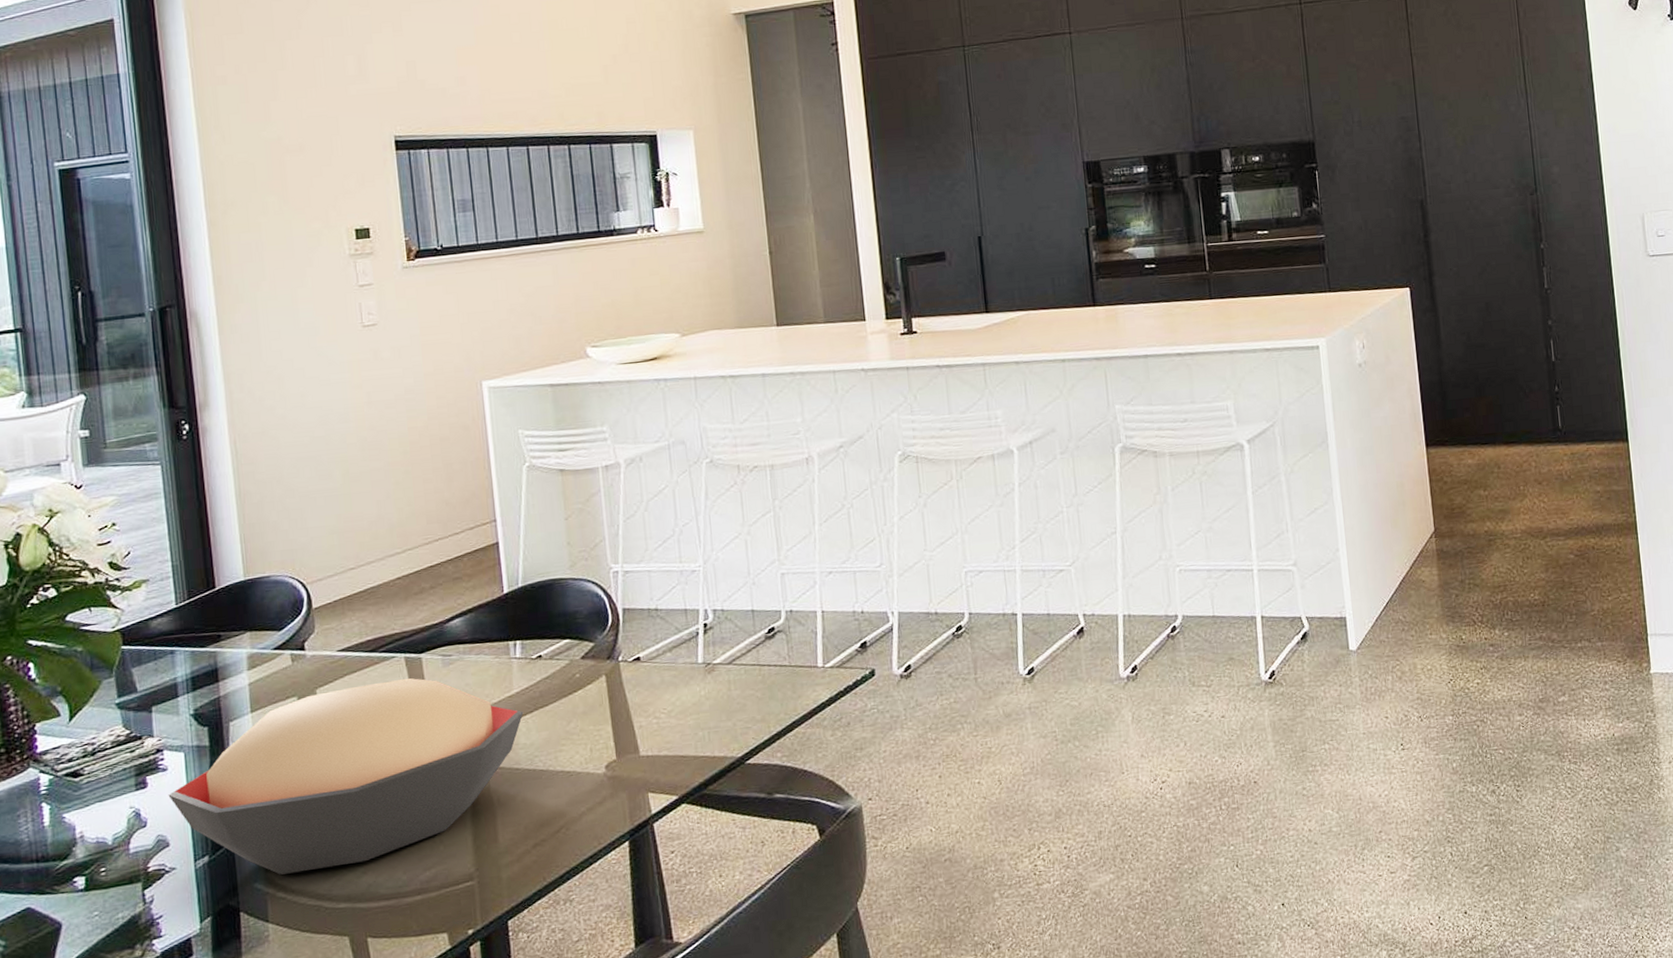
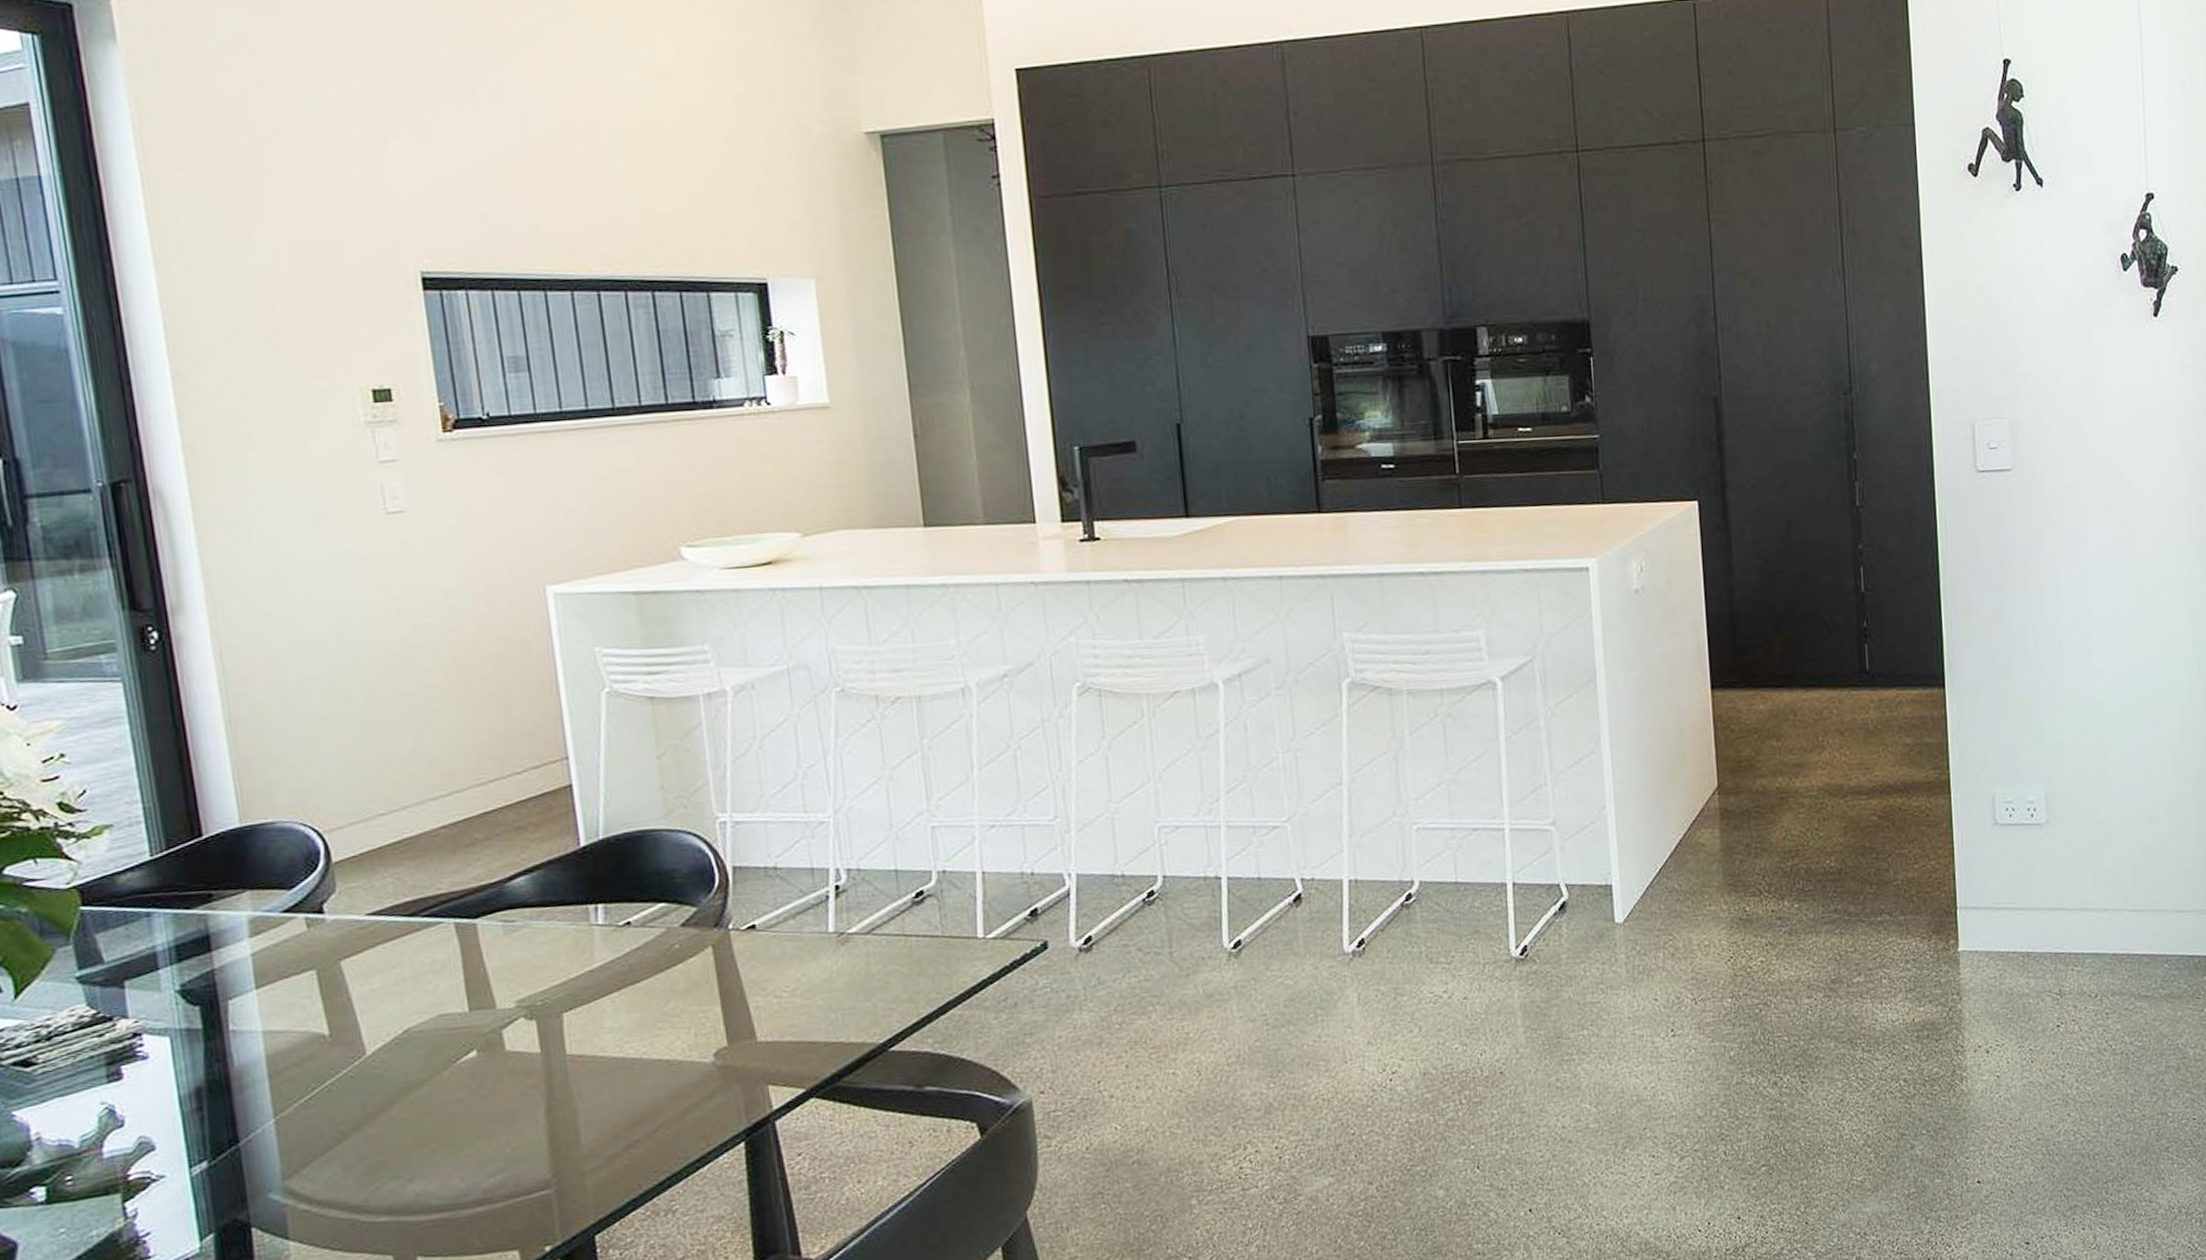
decorative bowl: present [168,677,524,875] -> none [151,947,609,1183]

